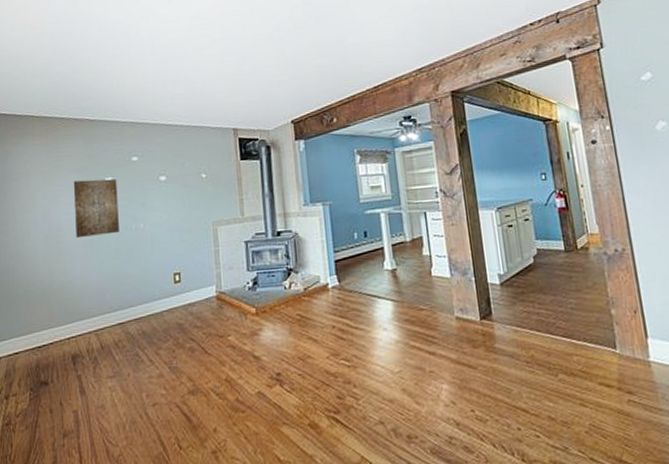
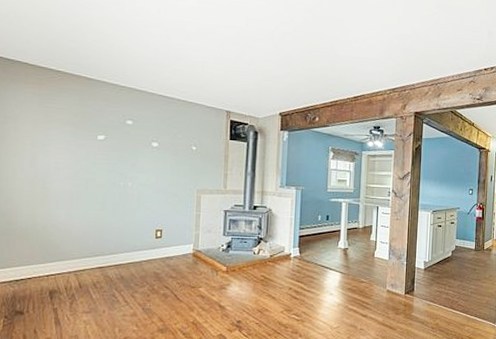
wall art: present [73,178,119,239] -> none [63,133,110,188]

